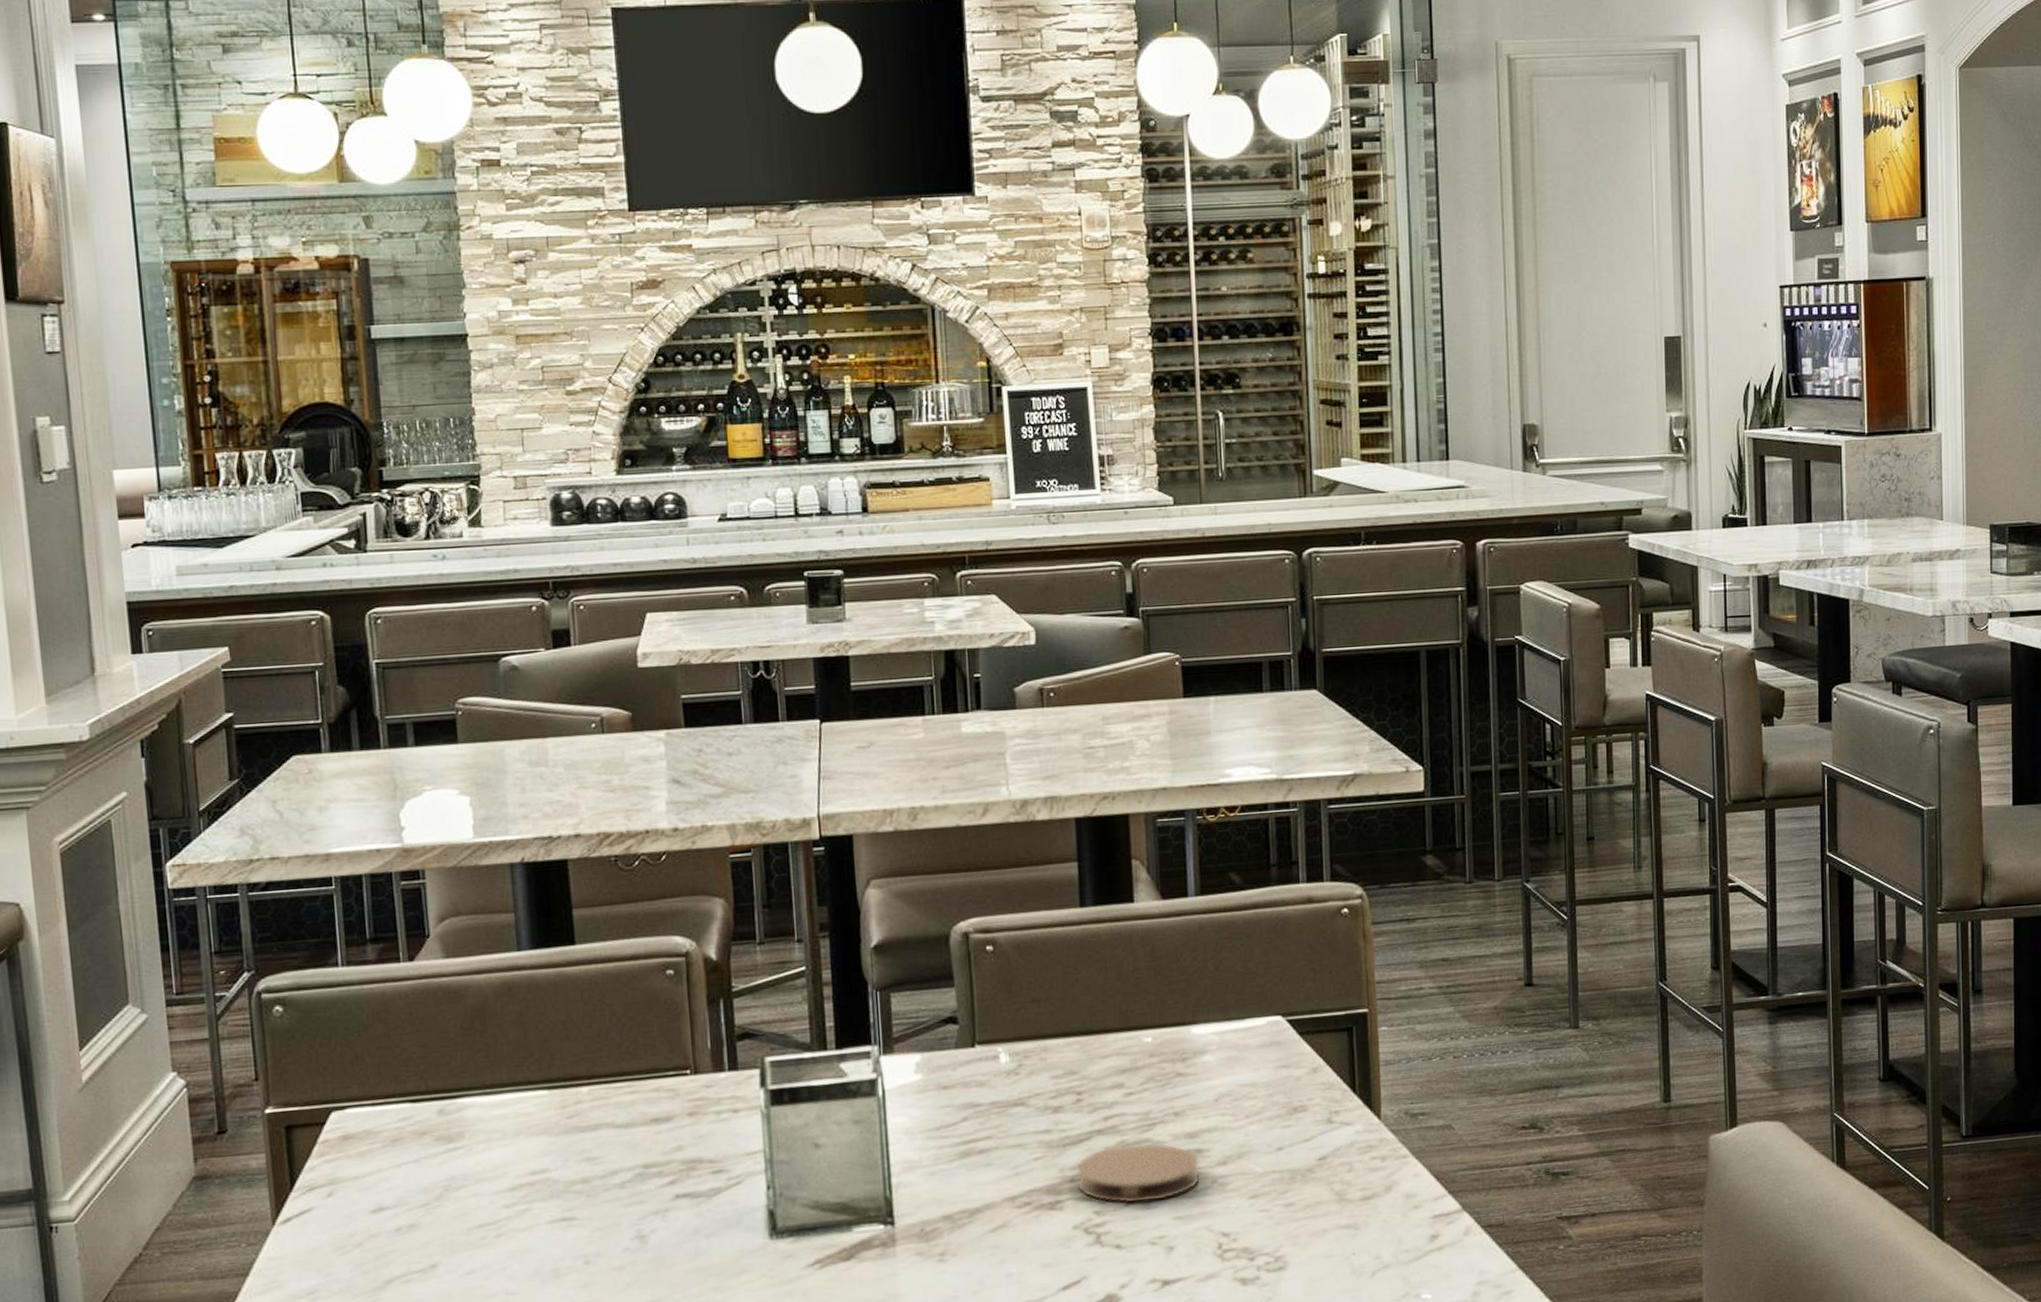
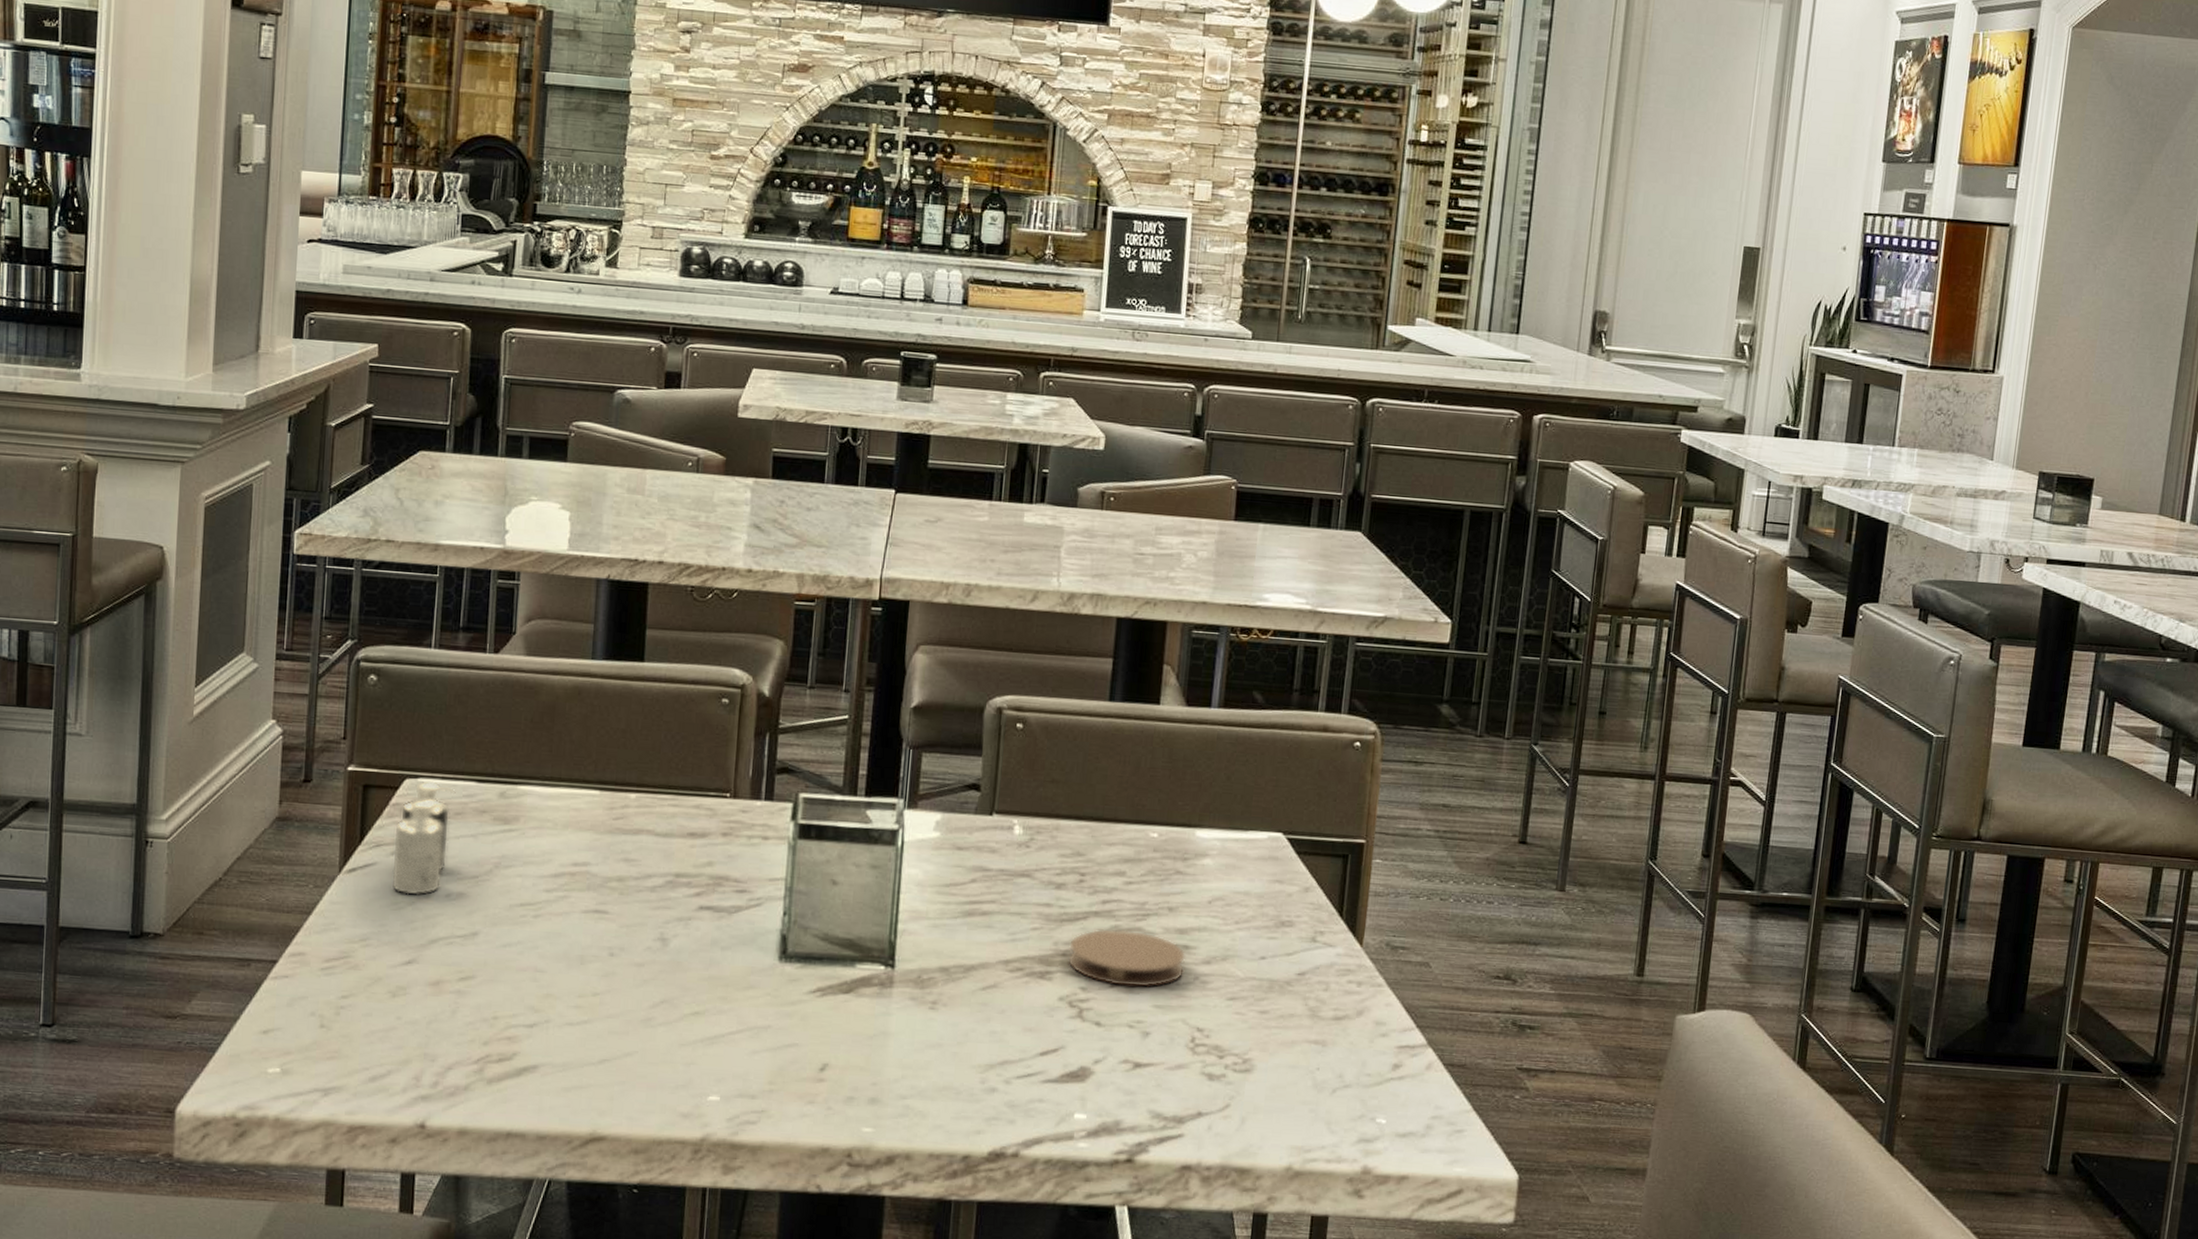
candle: none [327,1109,392,1237] -> present [391,780,456,896]

